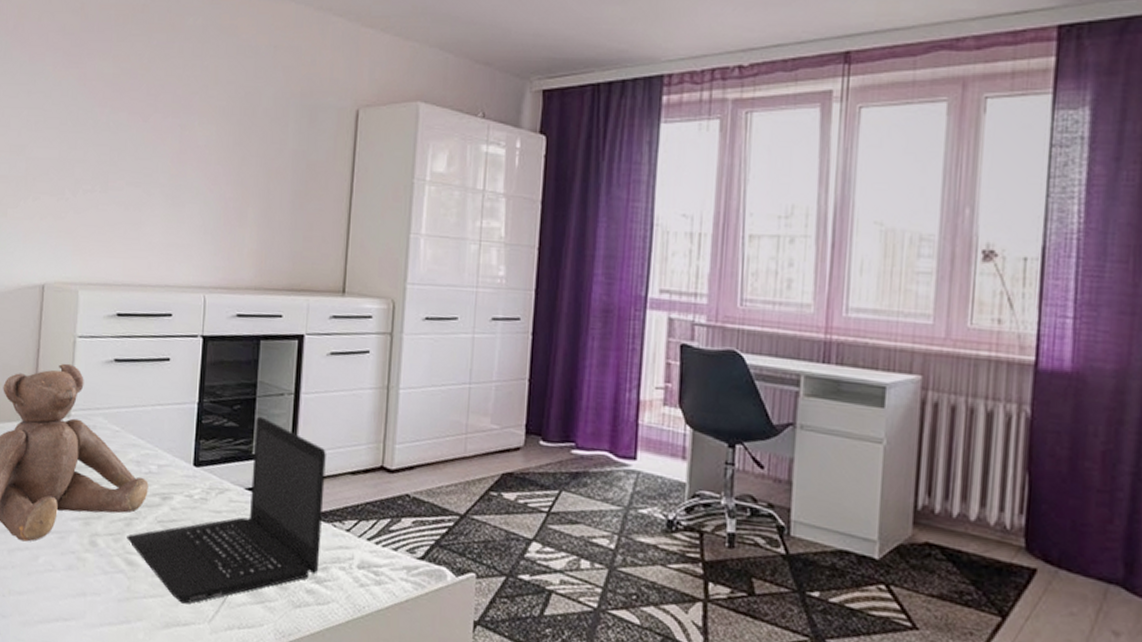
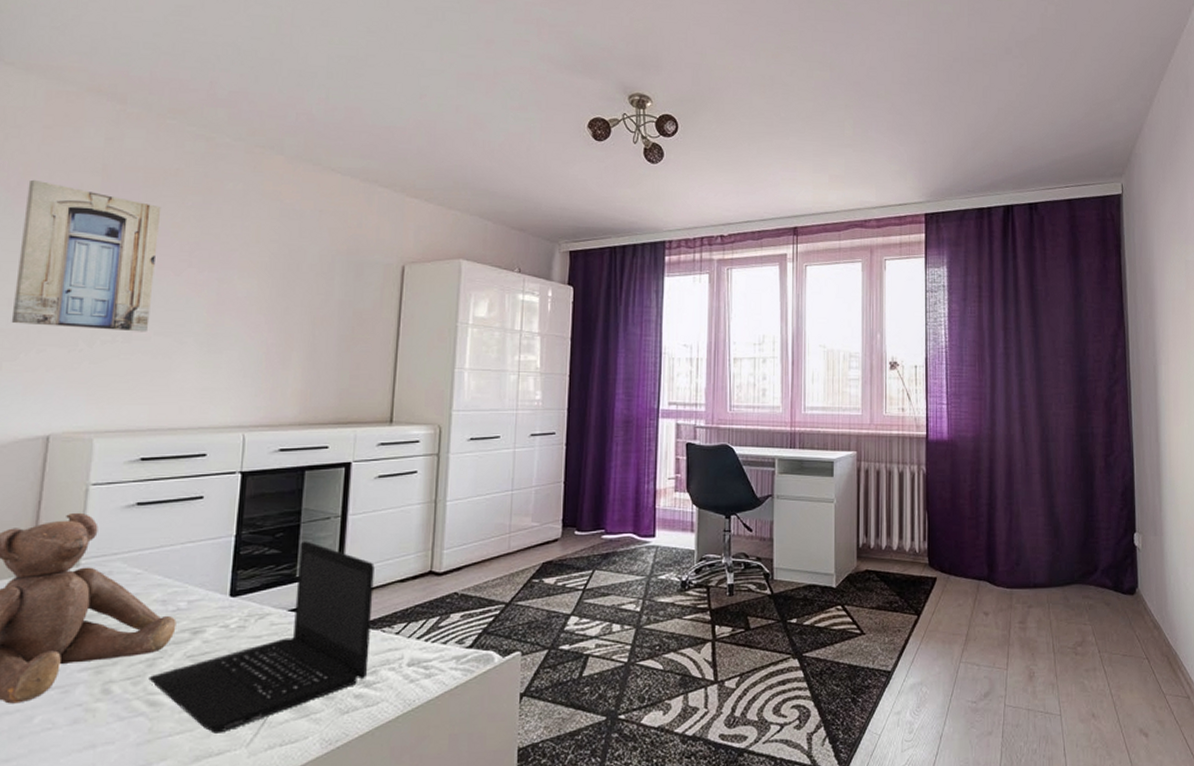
wall art: none [13,22,131,182] -> present [11,179,162,332]

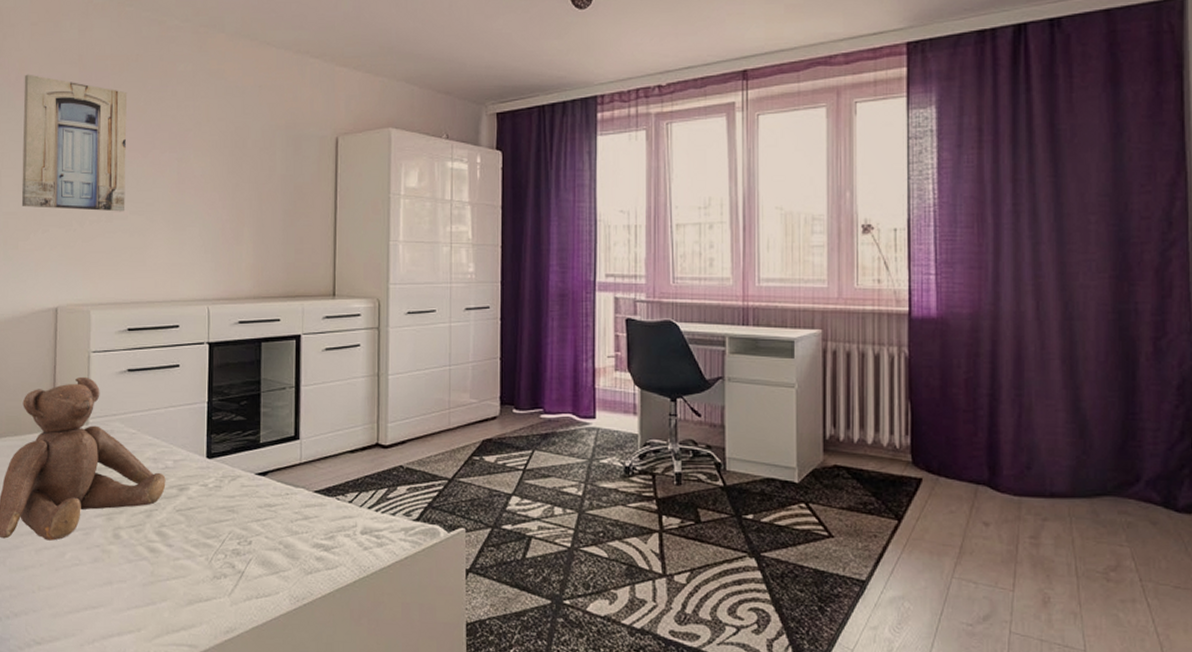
laptop: present [149,541,375,734] -> none [148,409,327,582]

